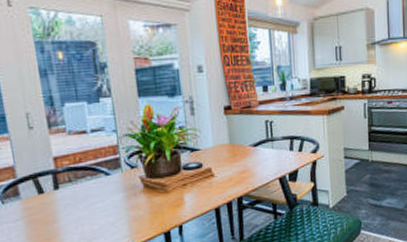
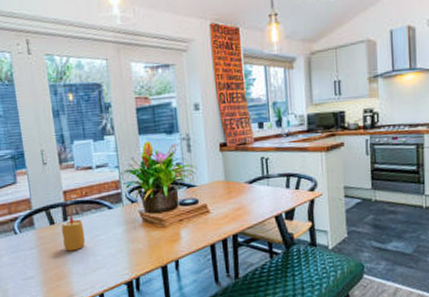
candle: none [52,181,80,222] -> present [61,214,86,252]

